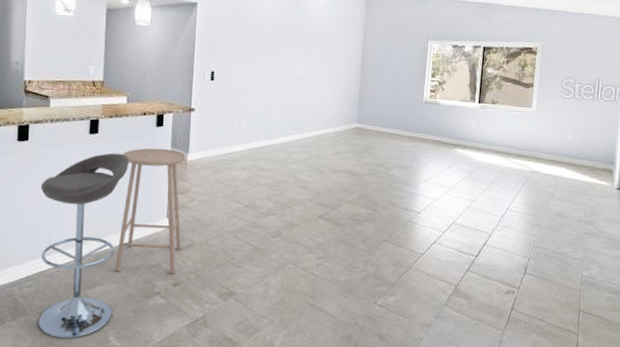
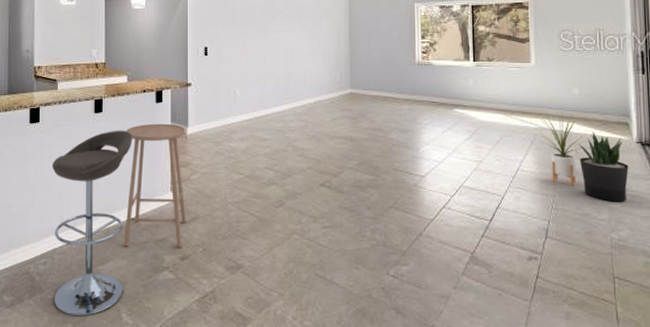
house plant: none [532,156,574,227] -> present [539,111,589,186]
planter: none [564,177,607,243] -> present [578,131,629,202]

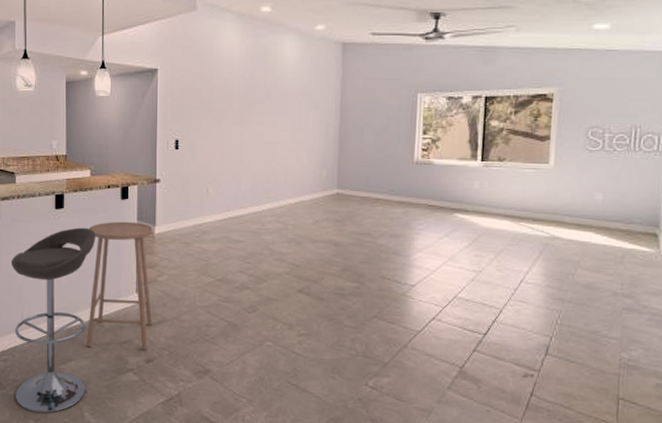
house plant: present [539,111,589,186] -> none [551,219,607,301]
planter: present [578,131,629,202] -> none [594,242,651,320]

